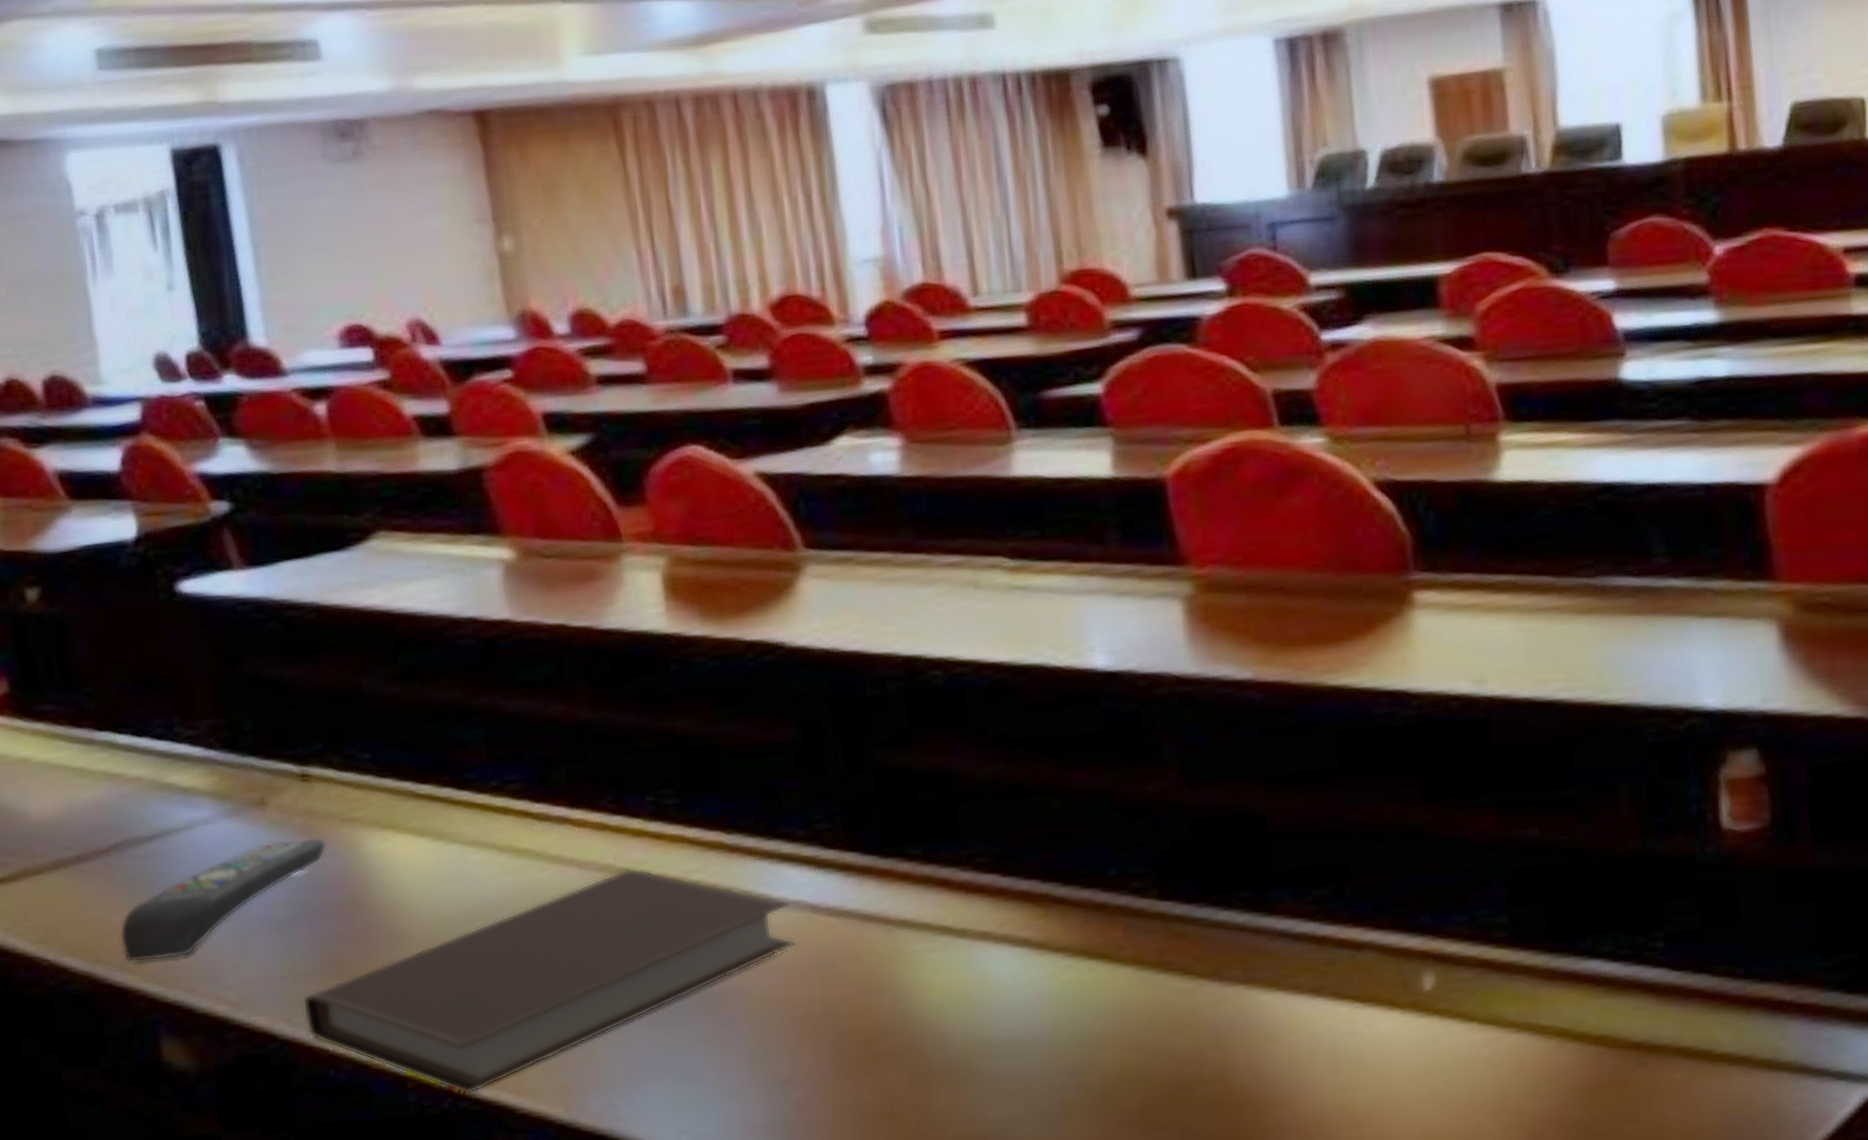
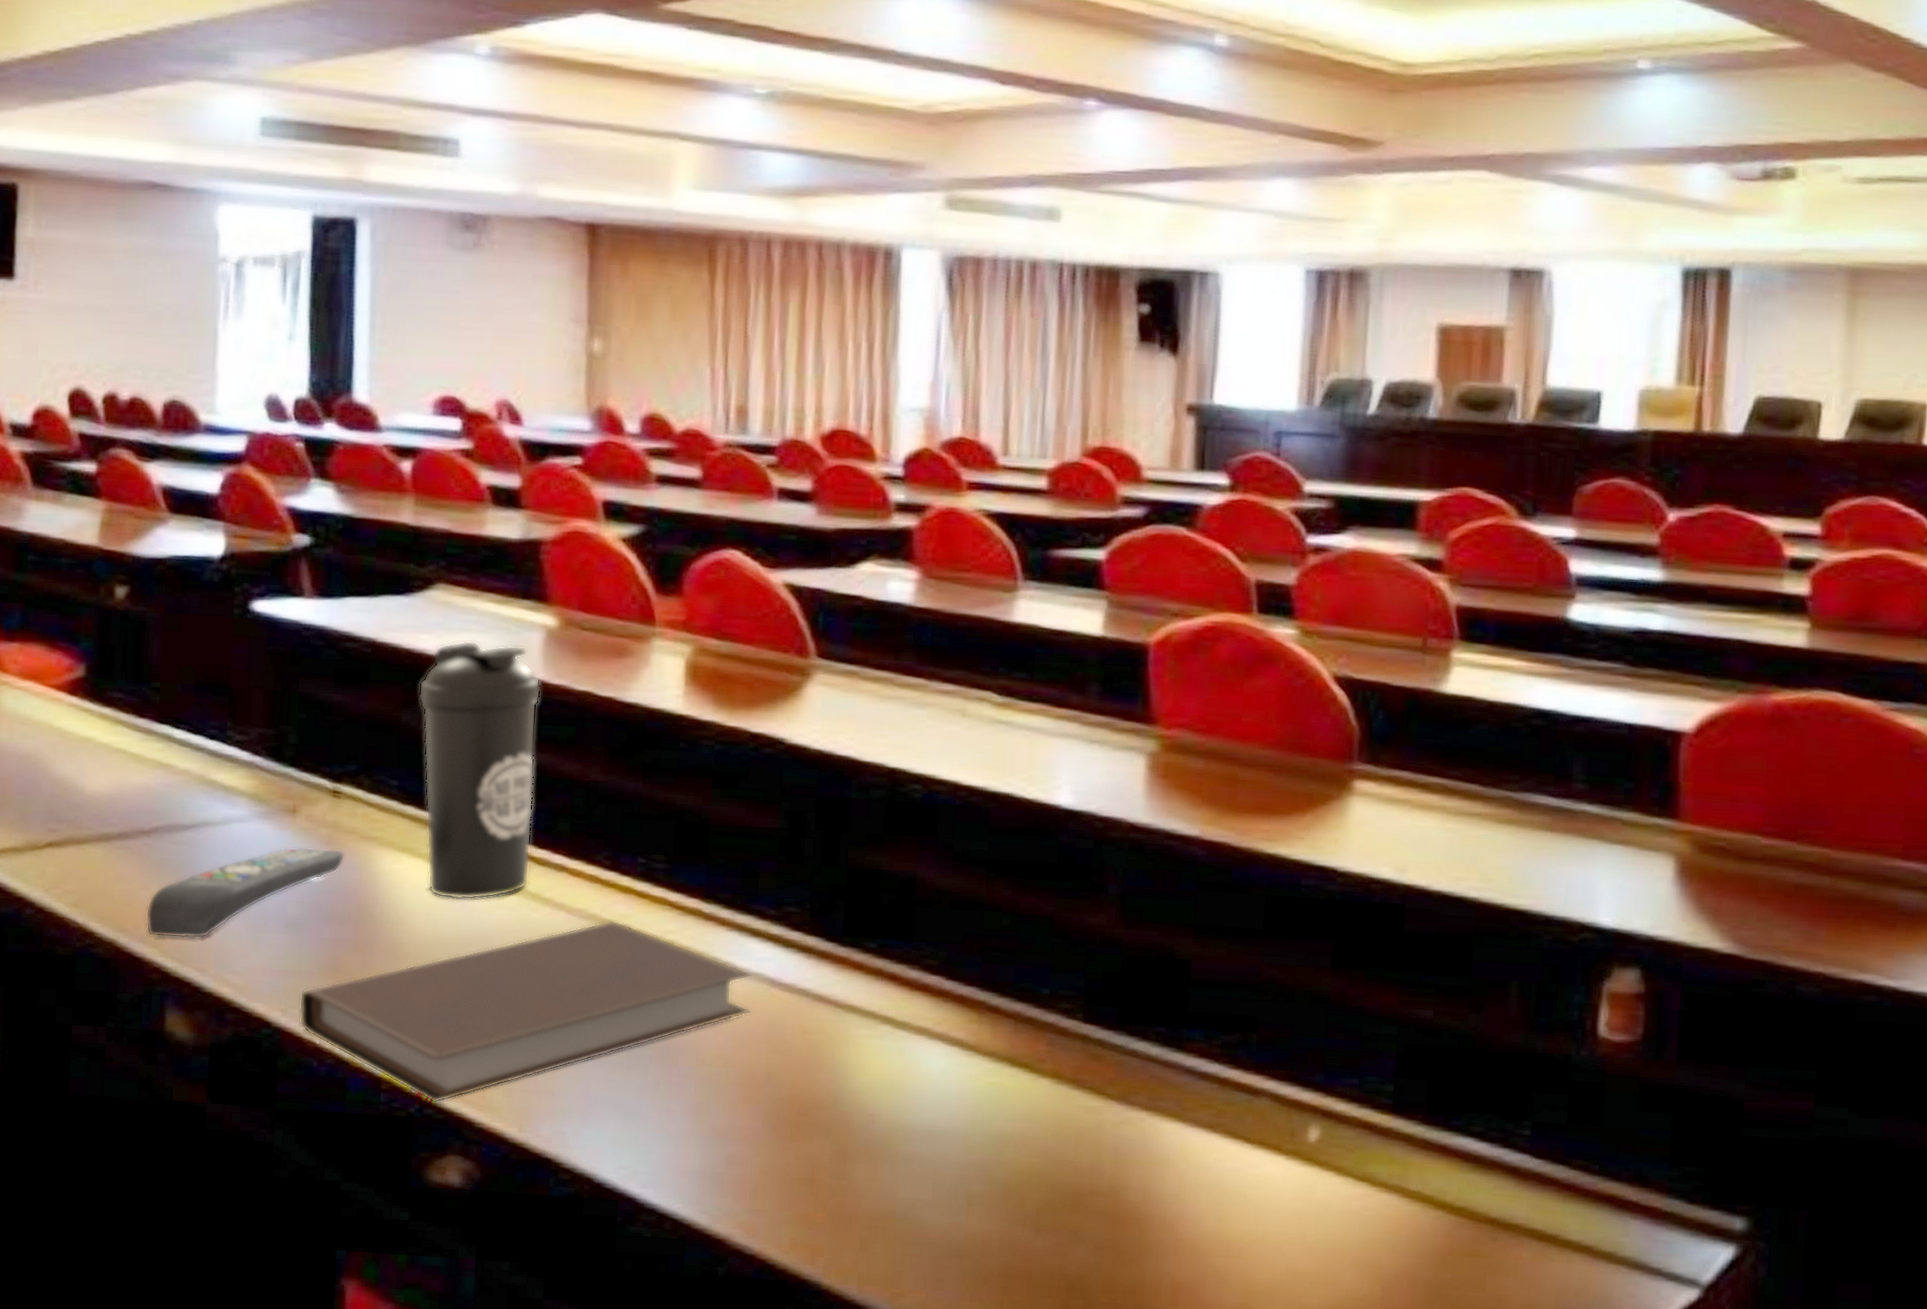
water bottle: none [375,586,531,873] -> present [419,640,541,900]

